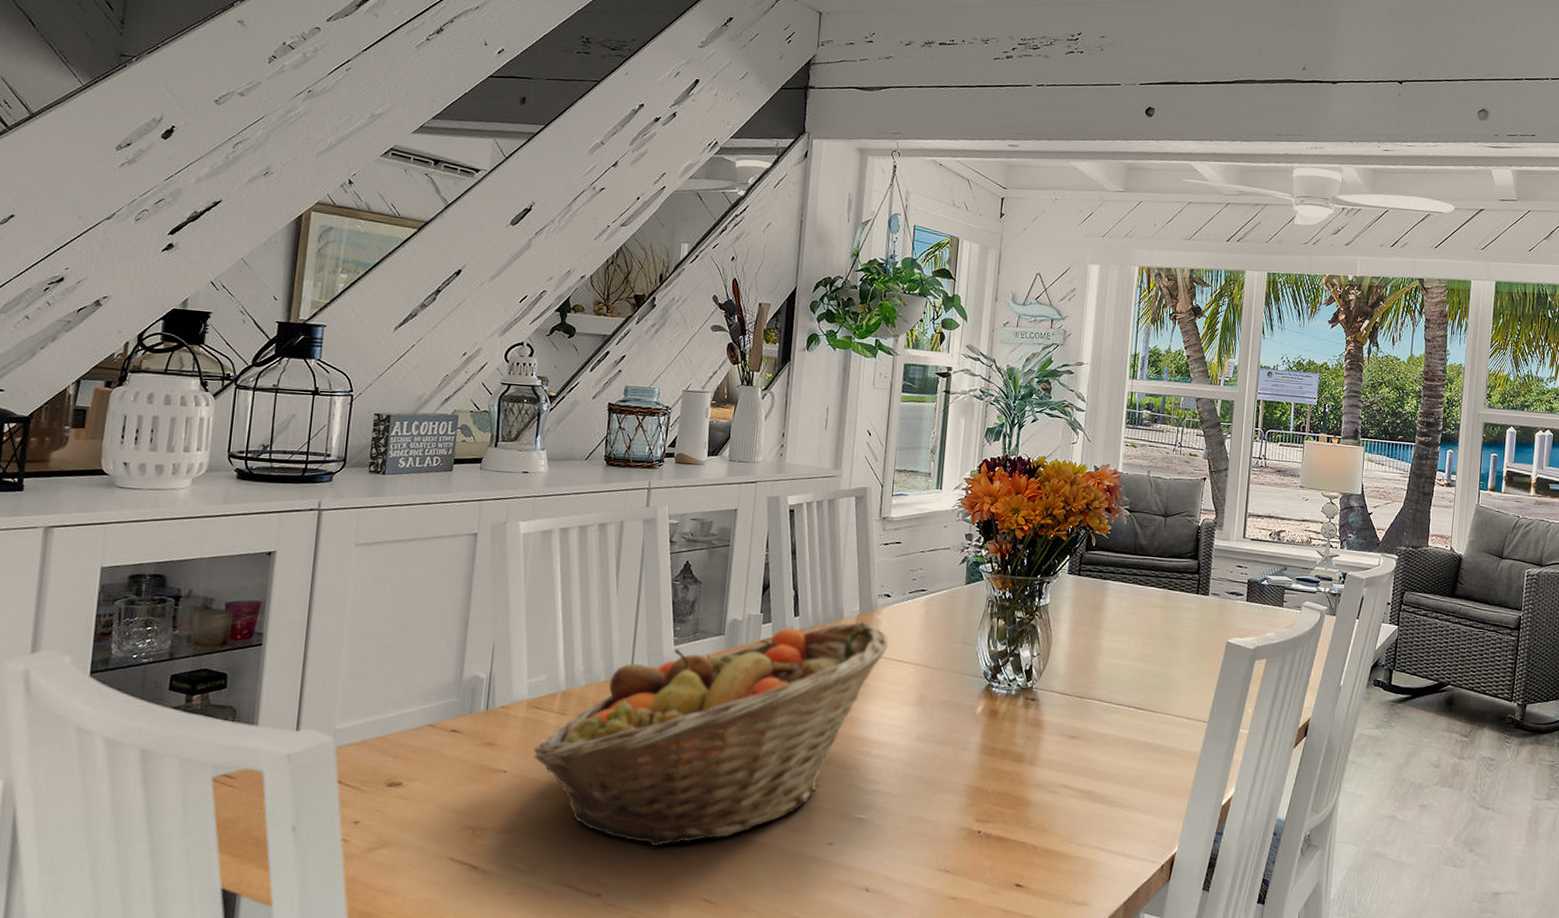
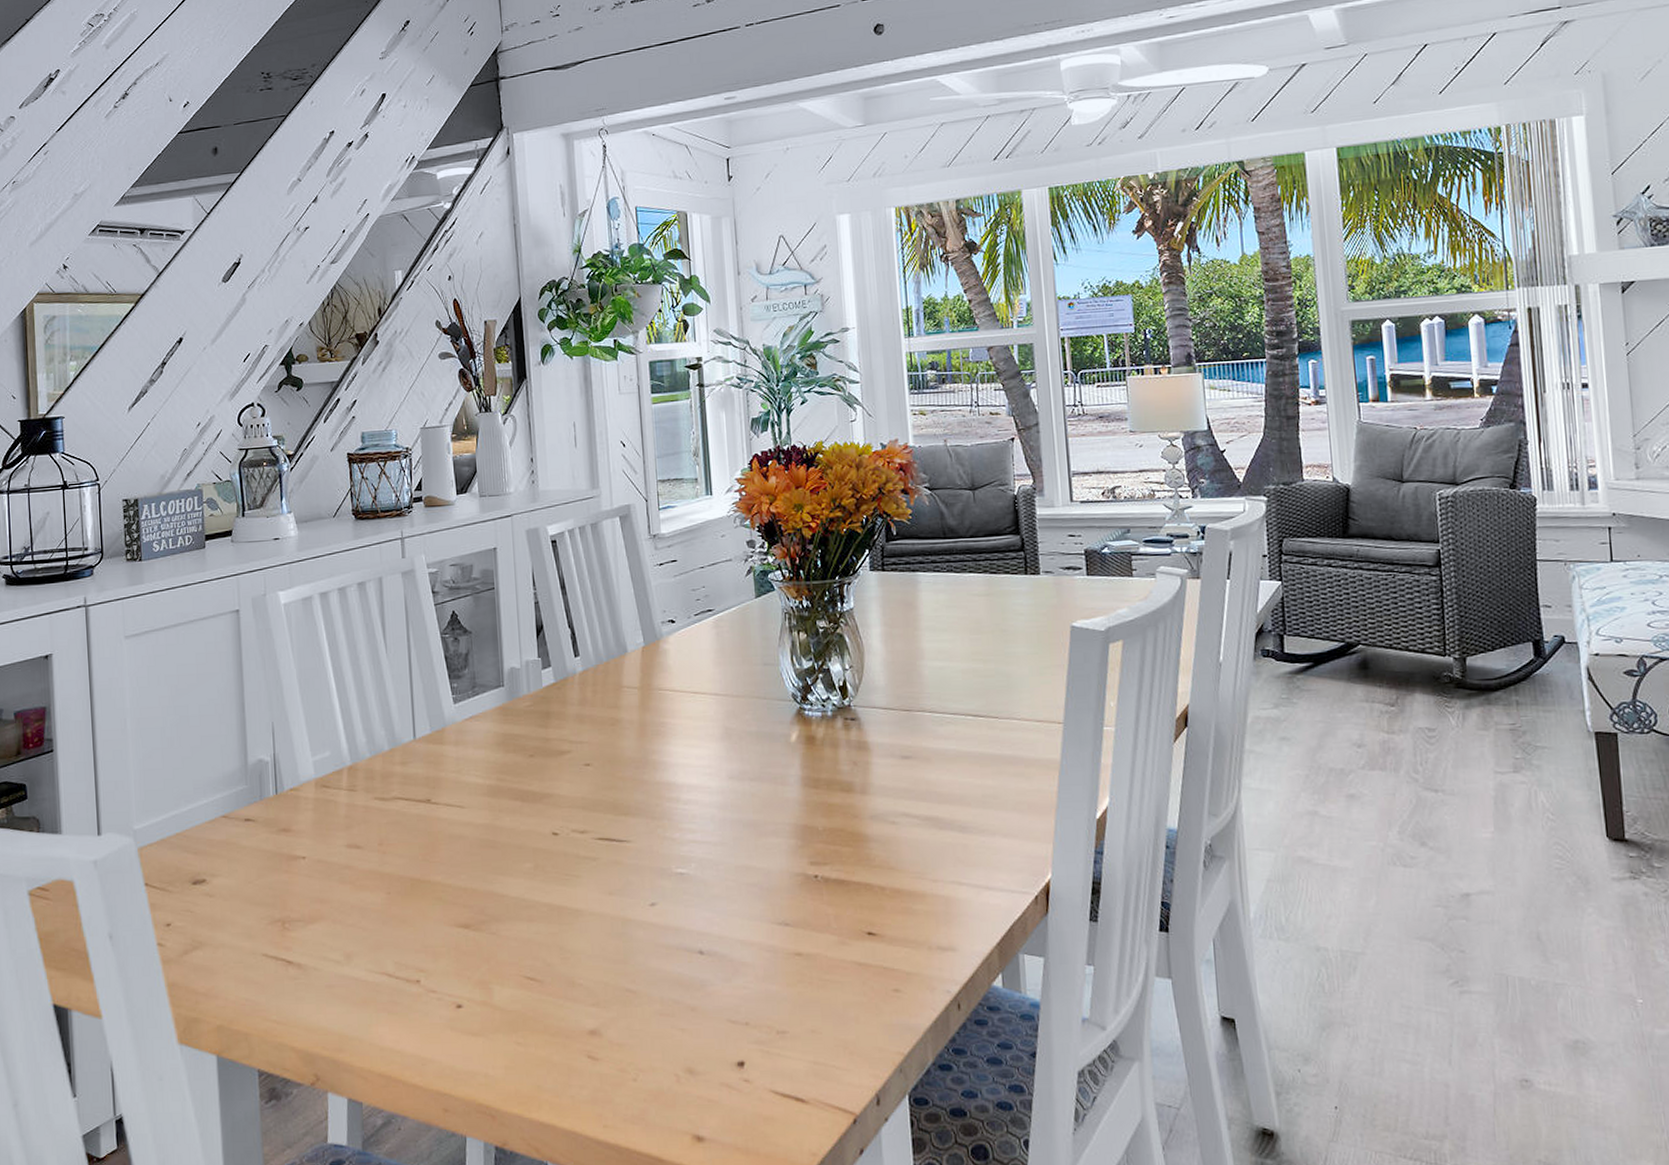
fruit basket: present [534,622,889,847] -> none [329,654,682,925]

